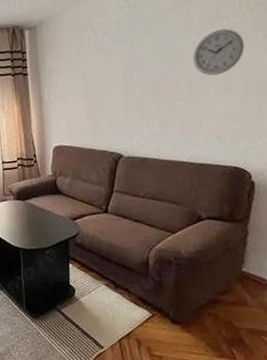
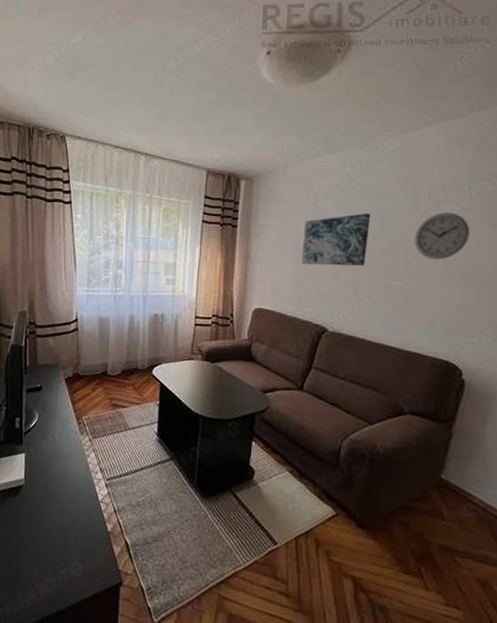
wall art: none [89,42,150,100] -> present [301,213,371,267]

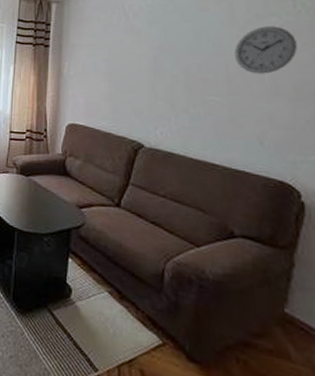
wall art: present [301,213,371,267] -> none [114,30,185,82]

